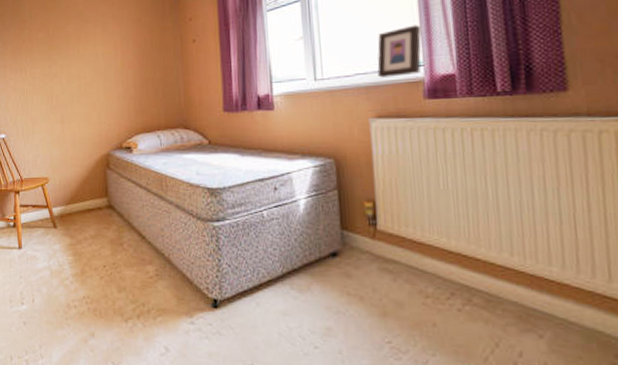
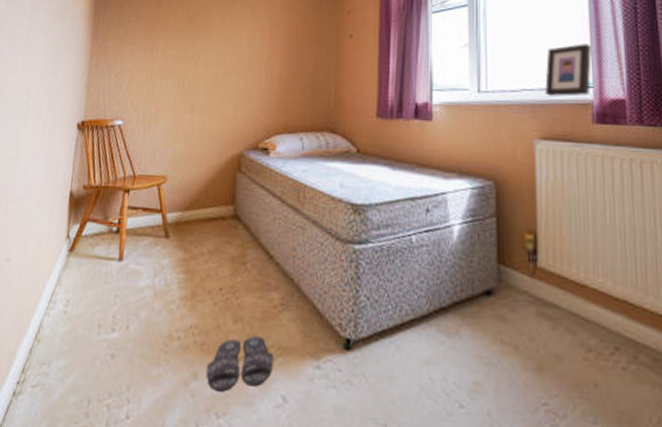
slippers: none [100,301,154,346] -> present [206,336,273,392]

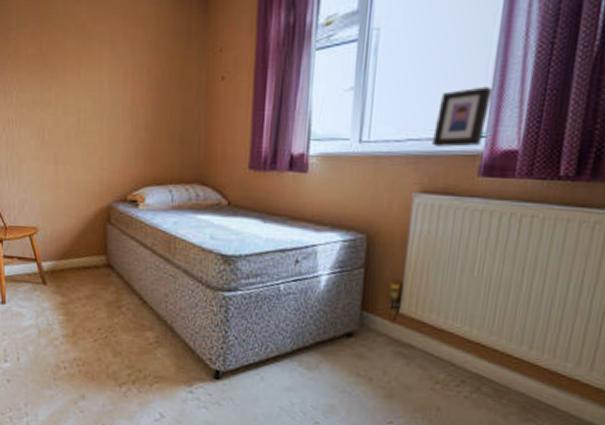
slippers: present [206,336,273,392] -> none [92,367,150,409]

